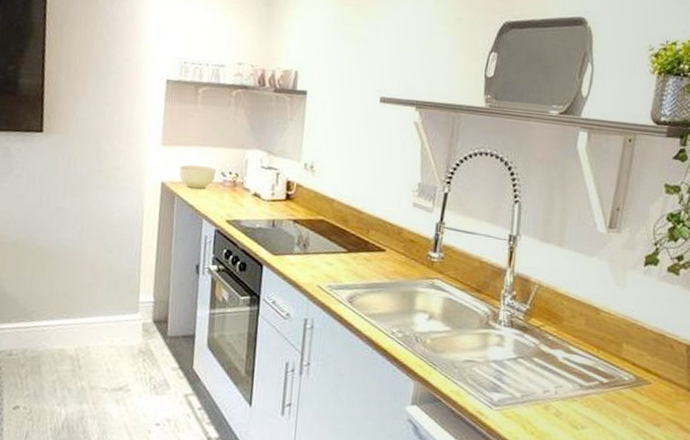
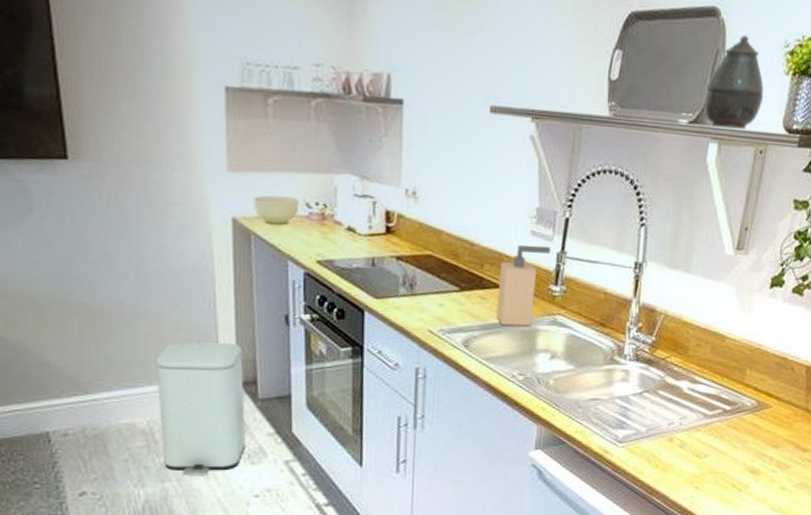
pedal bin: none [84,282,159,401] -> present [156,341,245,475]
soap dispenser: none [379,214,431,288] -> present [496,244,551,326]
decorative jar: none [574,41,631,120] -> present [705,35,764,129]

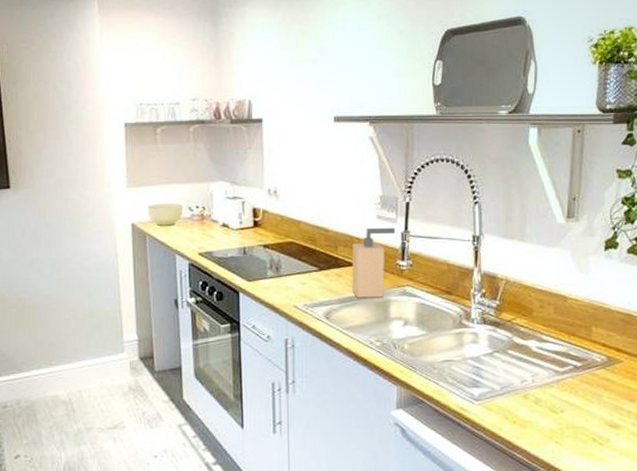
pedal bin: present [156,341,245,475] -> none [74,324,145,439]
decorative jar: present [705,35,764,129] -> none [521,37,575,115]

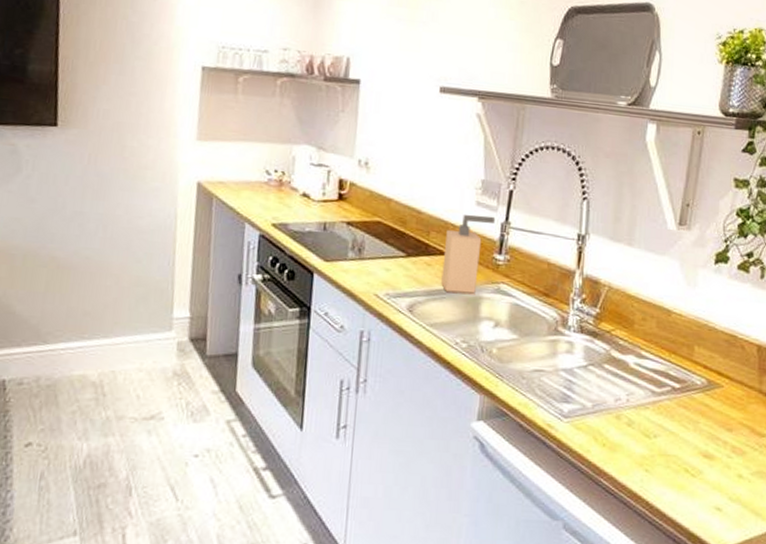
bowl: present [147,203,184,226] -> none [217,162,260,189]

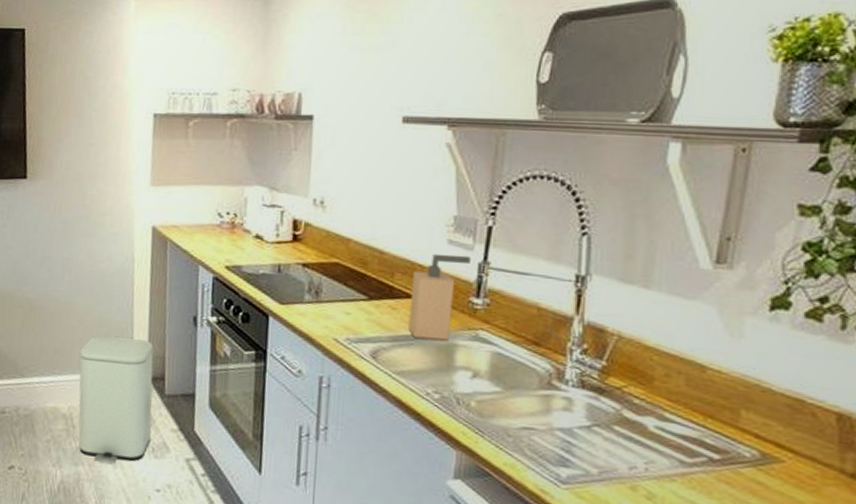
pedal bin: none [109,296,195,432] -> present [78,336,154,464]

